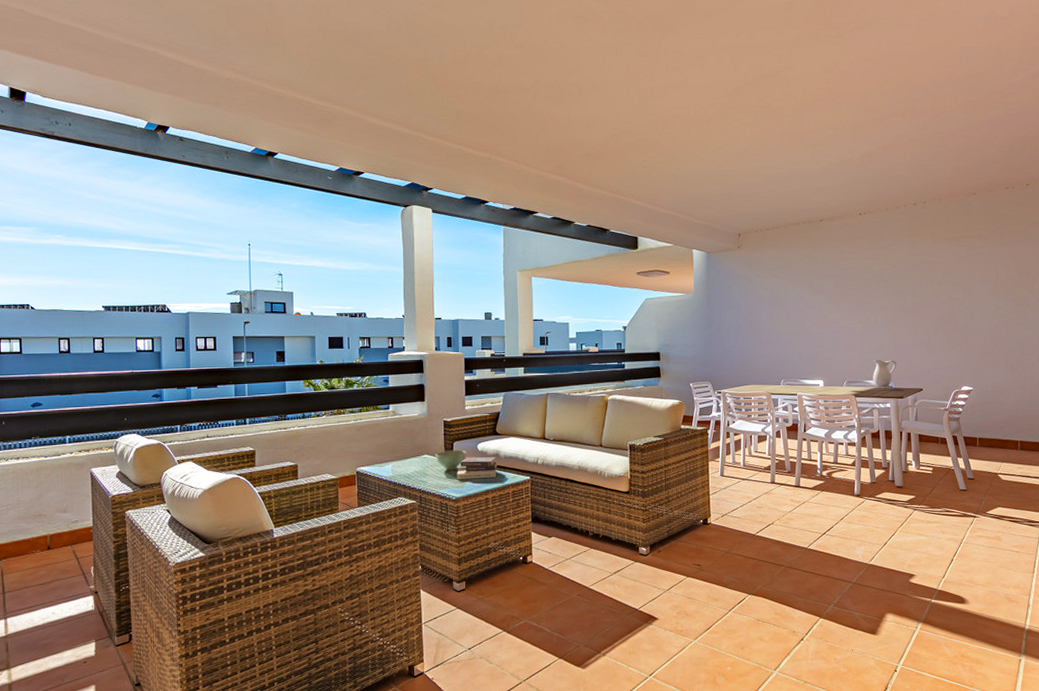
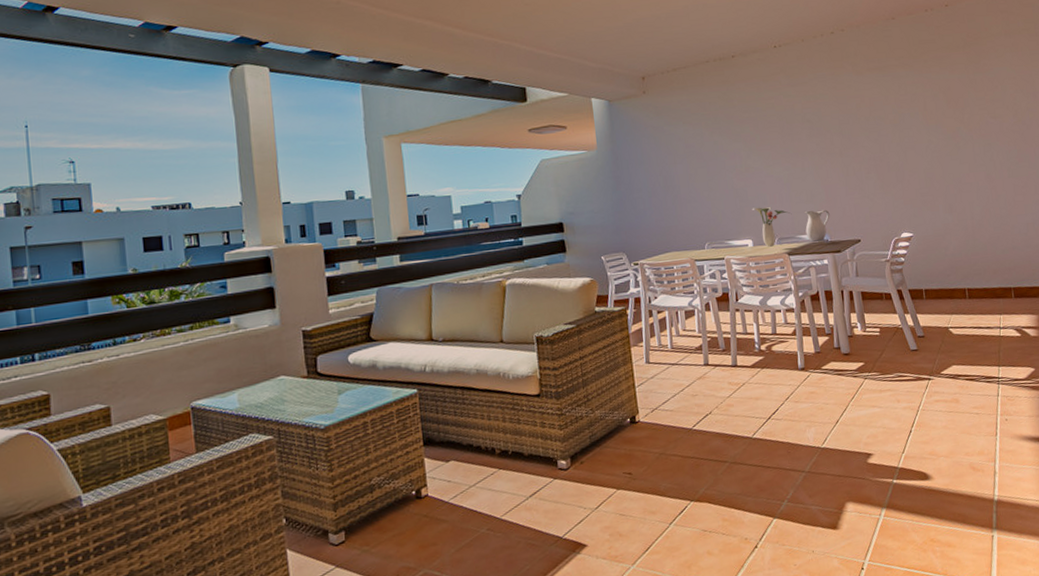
bowl: present [435,449,467,470] -> none [294,365,335,393]
books: present [457,456,498,480] -> none [324,369,376,403]
flower arrangement: none [826,353,862,388] -> present [752,207,792,247]

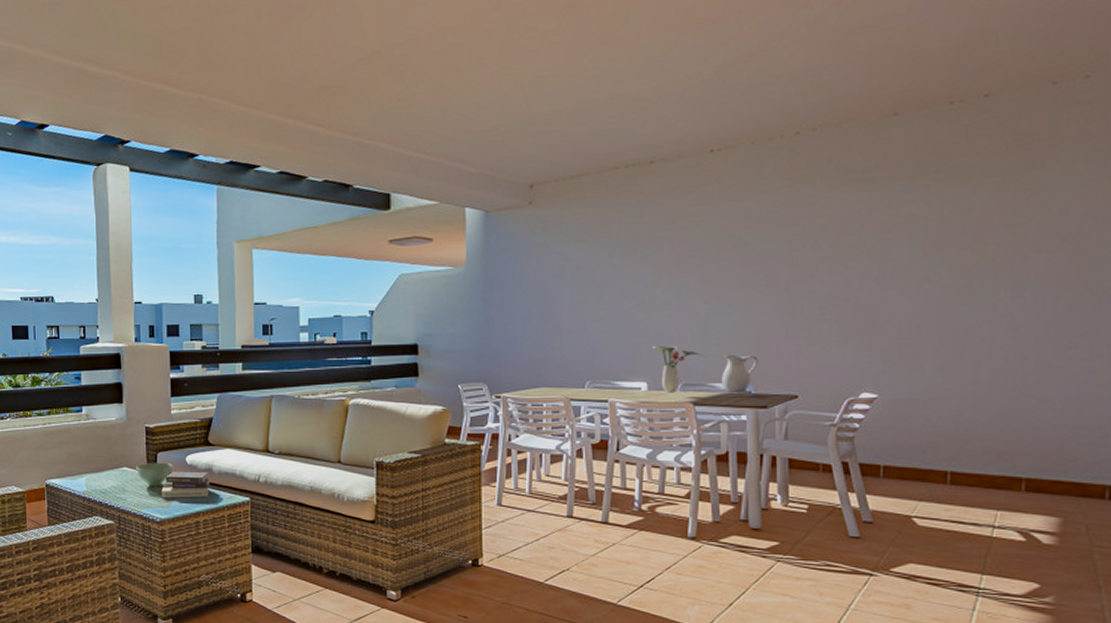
bowl: none [294,365,335,393] -> present [136,462,173,487]
books: none [324,369,376,403] -> present [161,471,210,498]

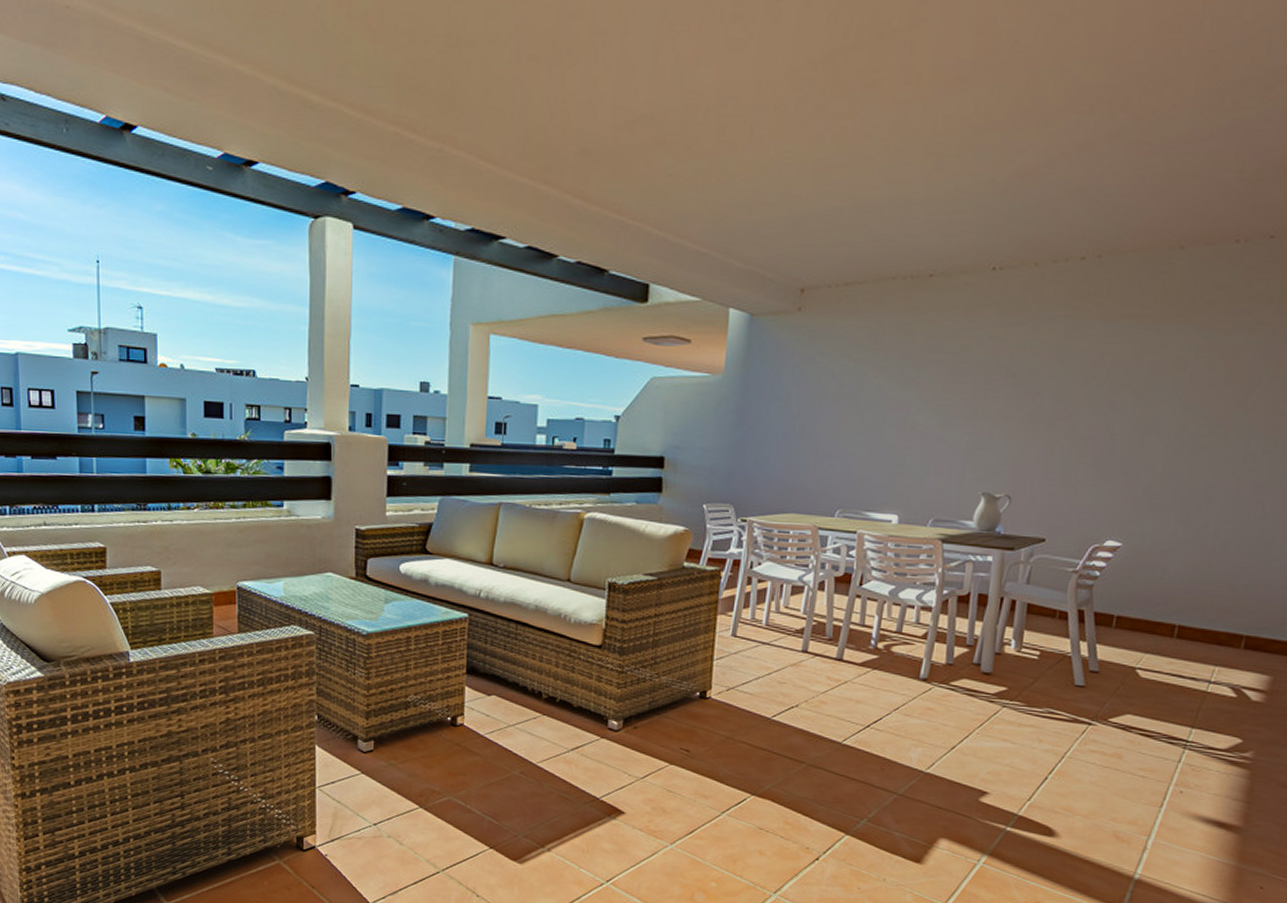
bowl: present [136,462,173,487] -> none [343,568,385,596]
books: present [161,471,210,498] -> none [370,580,426,611]
flower arrangement: present [652,345,706,393] -> none [907,476,960,528]

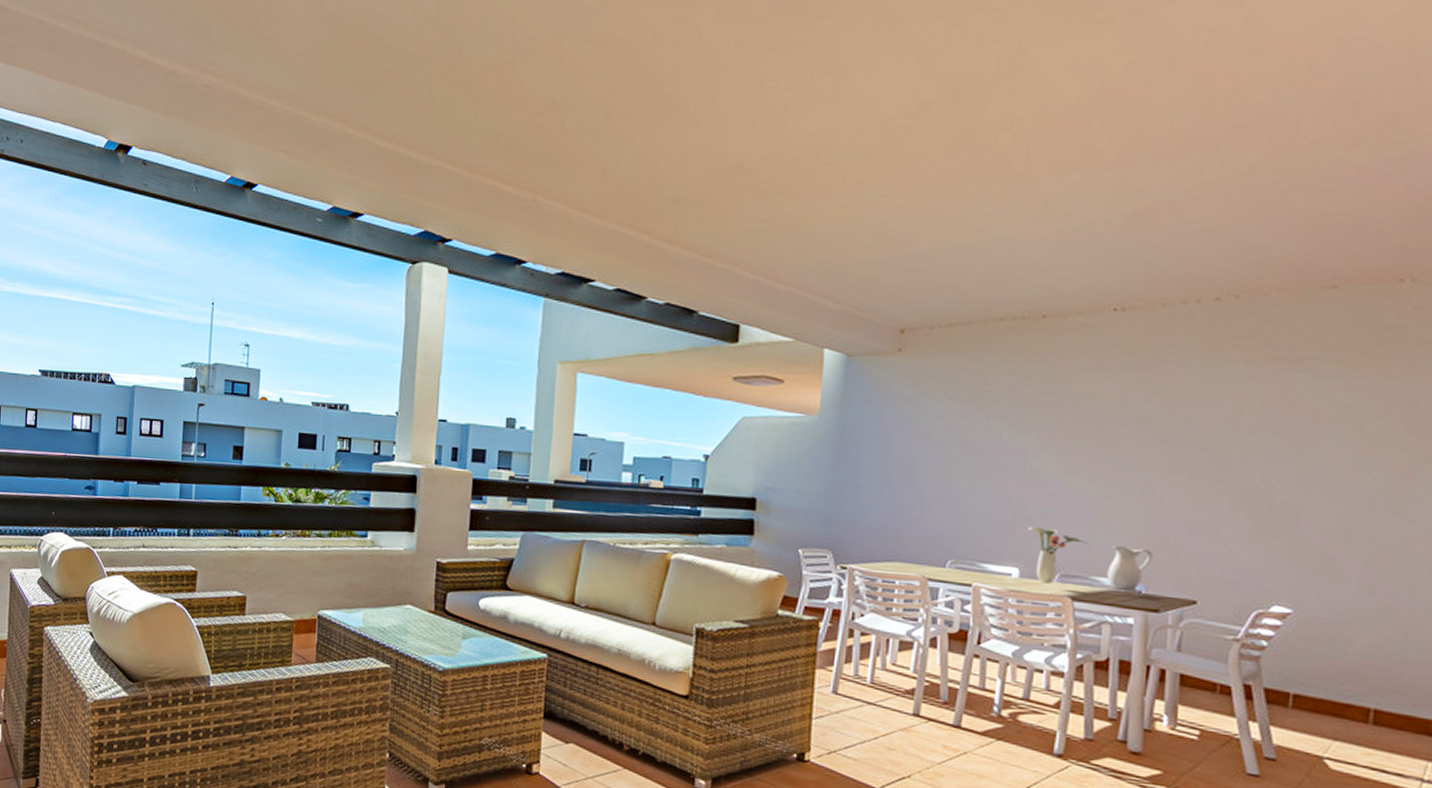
flower arrangement: none [907,476,960,528] -> present [1028,526,1090,584]

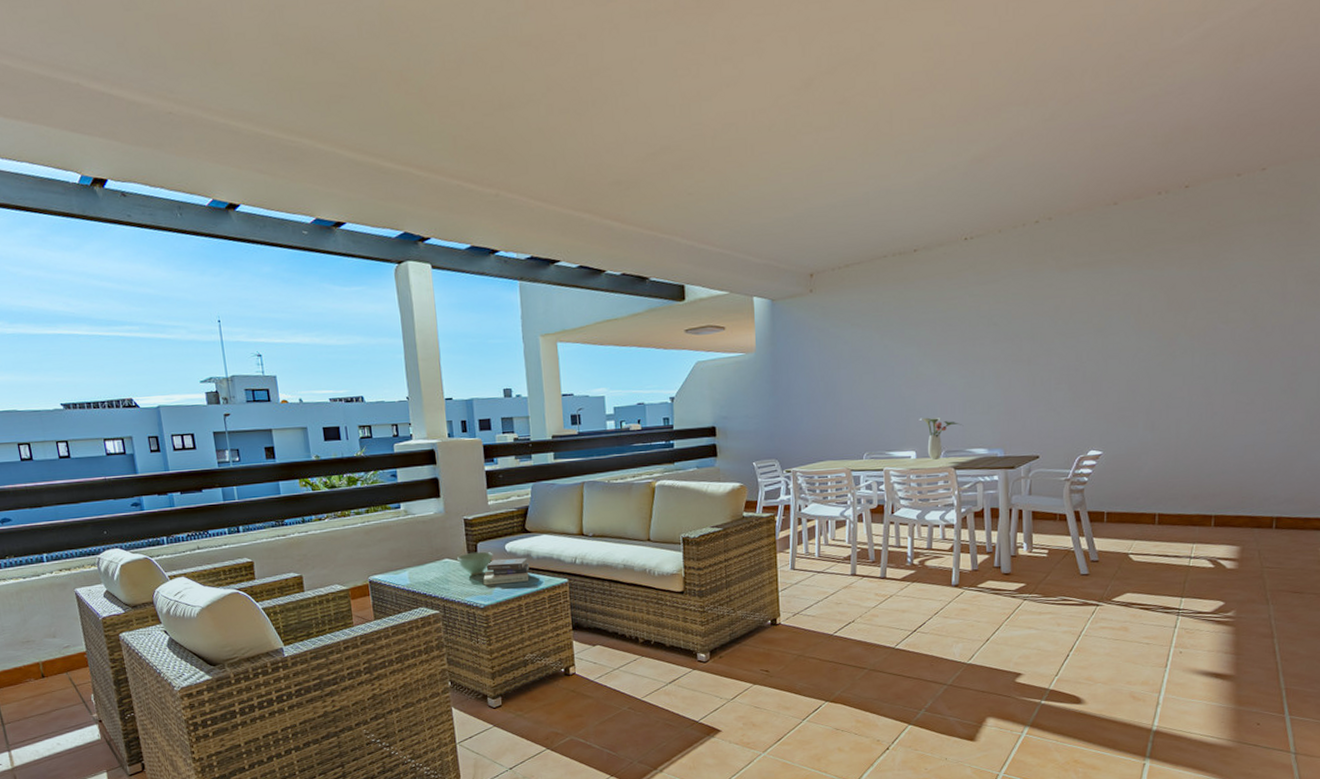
bowl: none [421,602,464,631] -> present [457,551,494,575]
books: none [447,615,504,649] -> present [483,558,530,586]
pitcher: present [1106,546,1153,591] -> none [977,422,1007,456]

